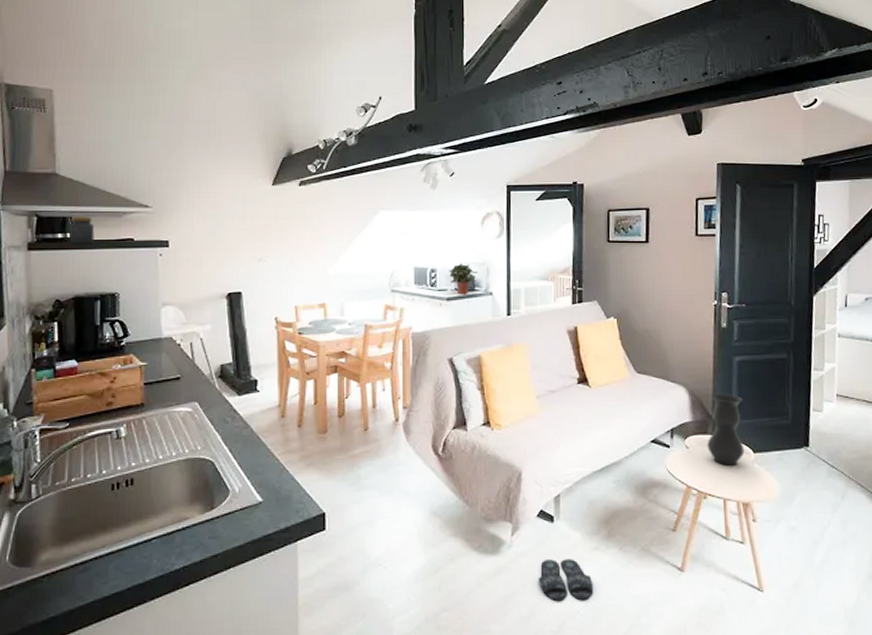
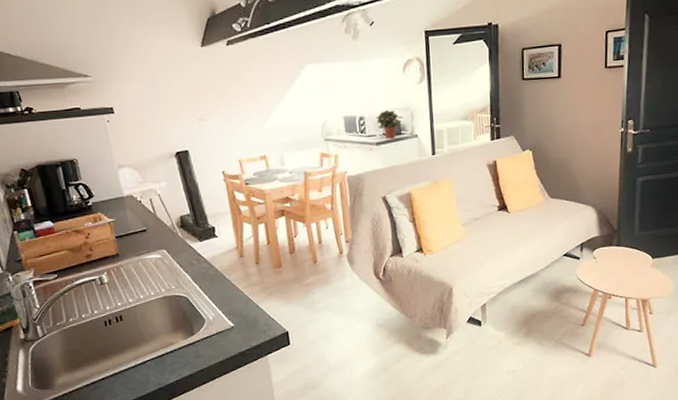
jar: present [68,217,95,245] -> none [17,90,44,118]
slippers: present [538,559,594,602] -> none [470,353,516,386]
vase: present [707,392,745,467] -> none [612,209,645,271]

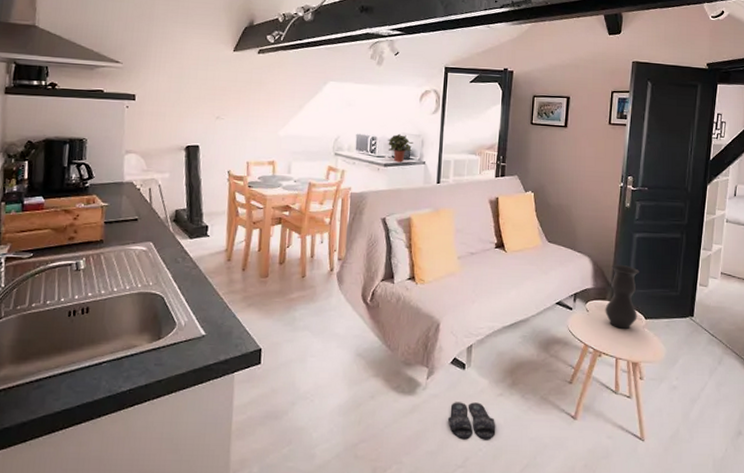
slippers: none [470,353,516,386] -> present [447,402,496,440]
vase: none [612,209,645,271] -> present [605,264,639,330]

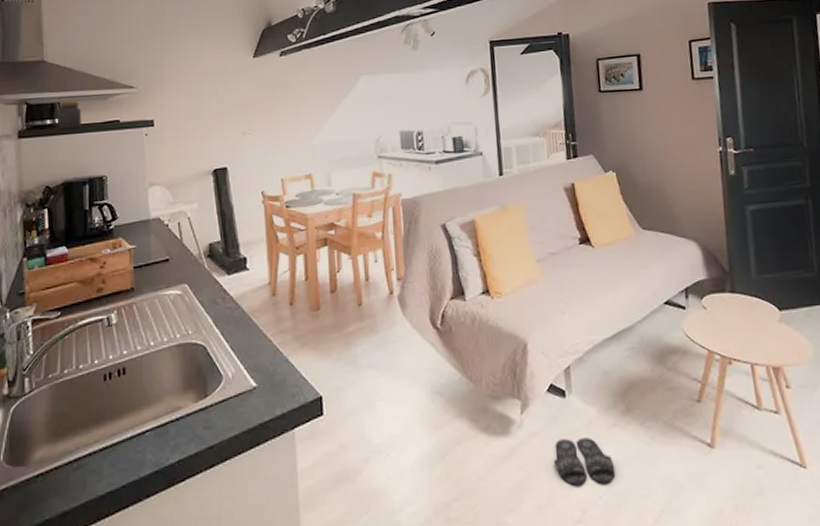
jar: none [43,67,68,94] -> present [57,101,82,131]
potted plant: present [387,133,413,162] -> none [435,124,465,157]
vase: present [605,264,639,330] -> none [725,245,769,327]

